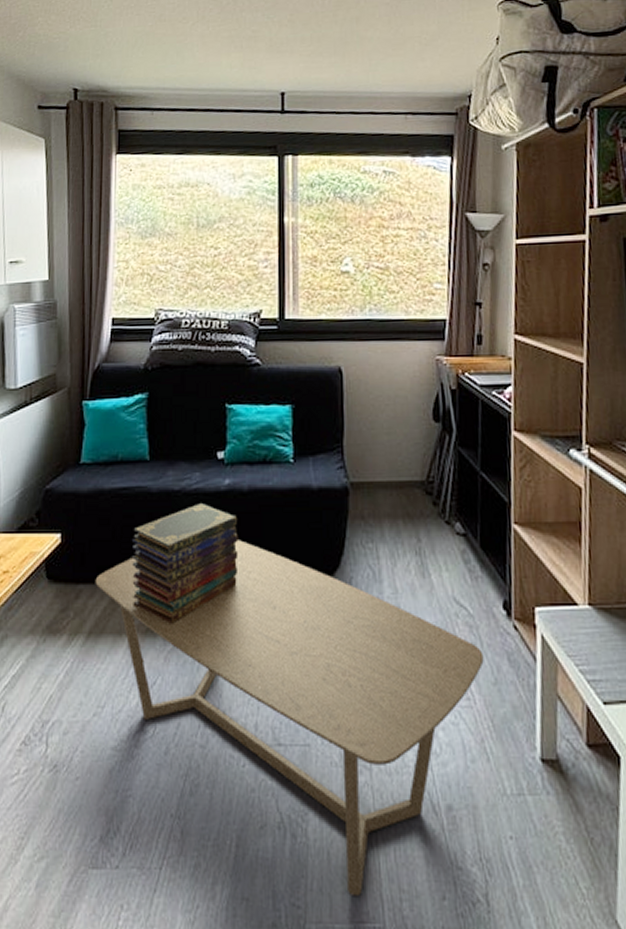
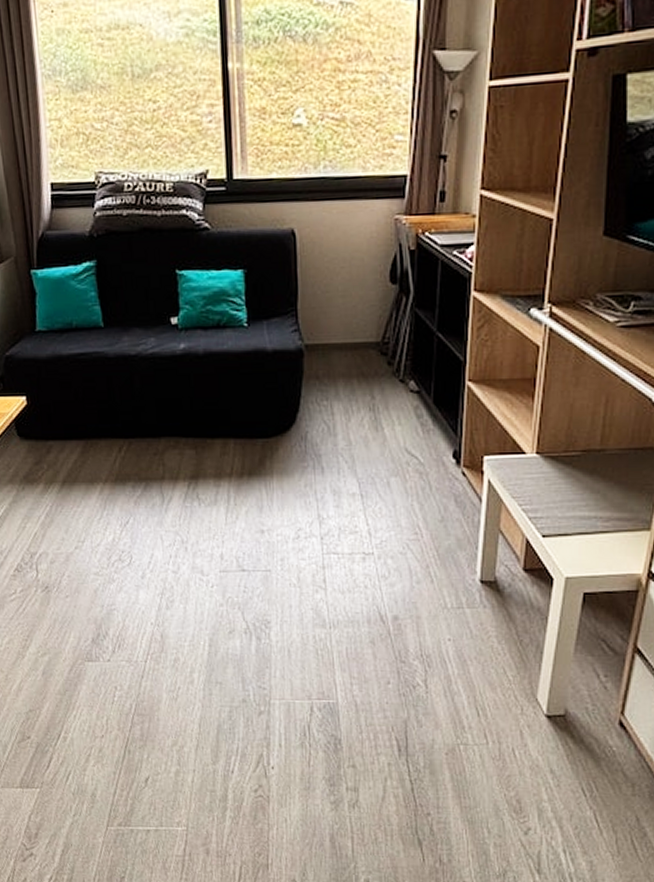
coffee table: present [95,540,484,897] -> none [63,400,432,682]
book stack: present [131,503,239,624] -> none [93,367,198,474]

